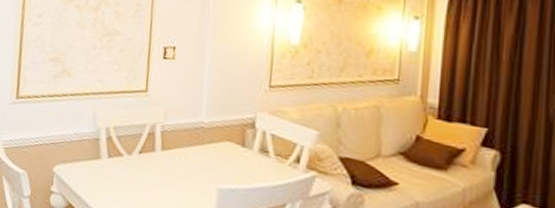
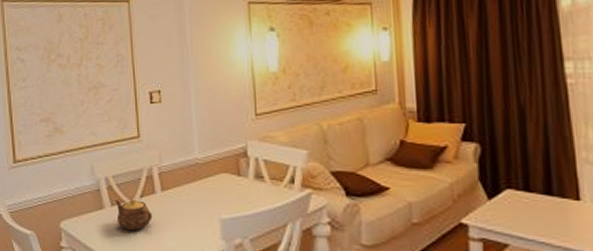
teapot: none [112,152,149,187] -> present [114,199,153,231]

